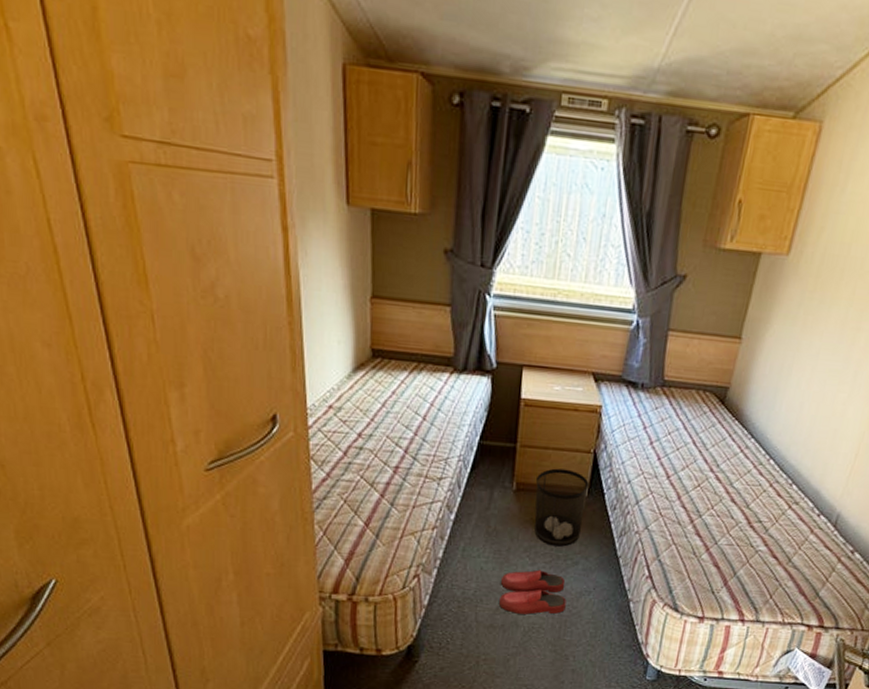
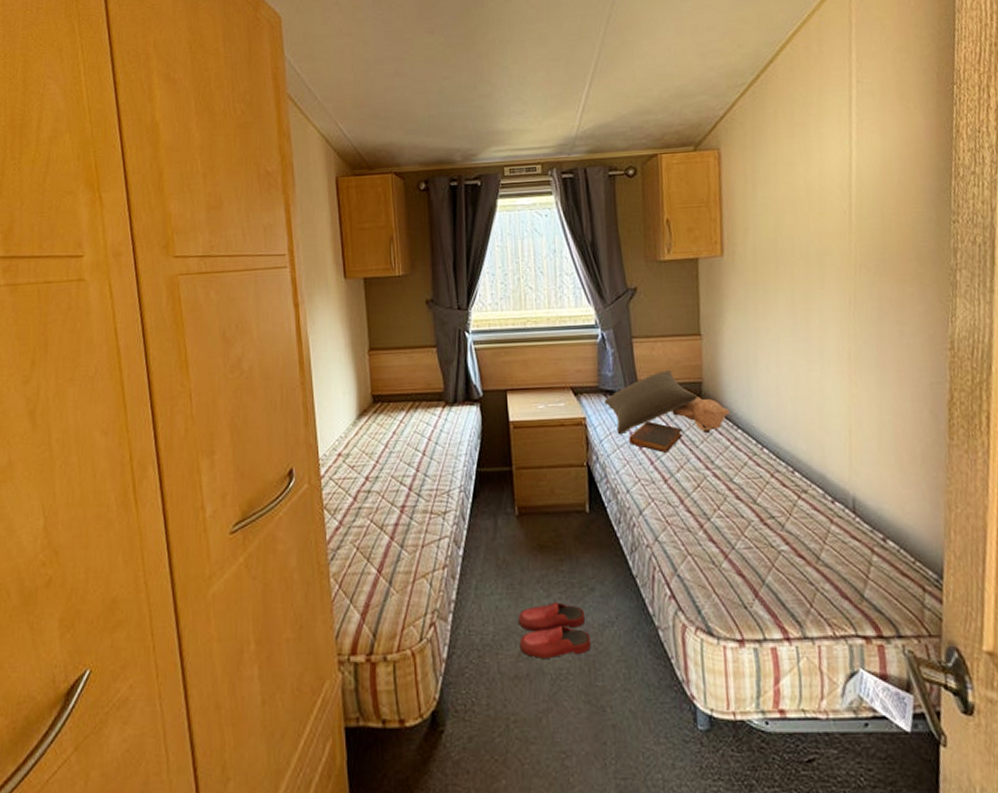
waste bin: present [534,468,589,547] -> none [537,486,590,573]
pillow: none [624,370,720,427] -> present [604,370,697,434]
book: none [641,419,697,451] -> present [629,422,683,453]
teddy bear: none [691,401,748,439] -> present [672,397,730,434]

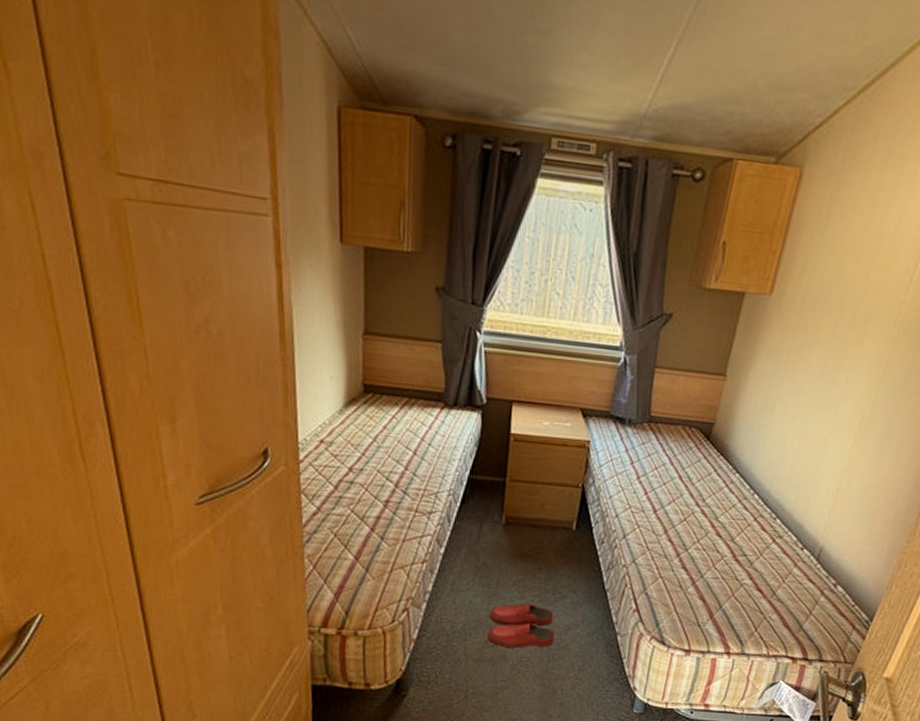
pillow: present [604,370,697,434] -> none [612,406,706,462]
book: present [629,422,683,453] -> none [628,454,683,486]
teddy bear: present [672,397,730,434] -> none [677,437,733,474]

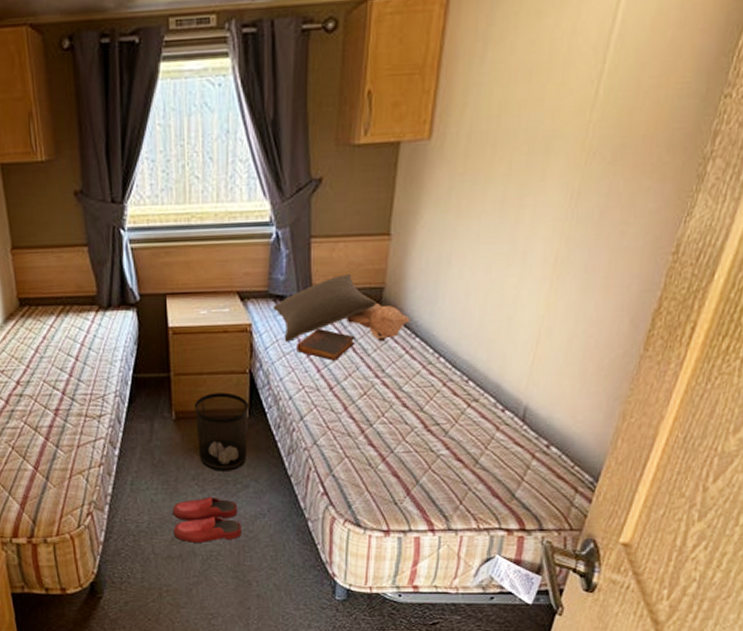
waste bin: none [523,502,577,580] -> present [195,392,249,471]
pillow: none [612,406,706,462] -> present [273,274,376,341]
book: none [628,454,683,486] -> present [297,329,356,361]
teddy bear: none [677,437,733,474] -> present [346,303,410,342]

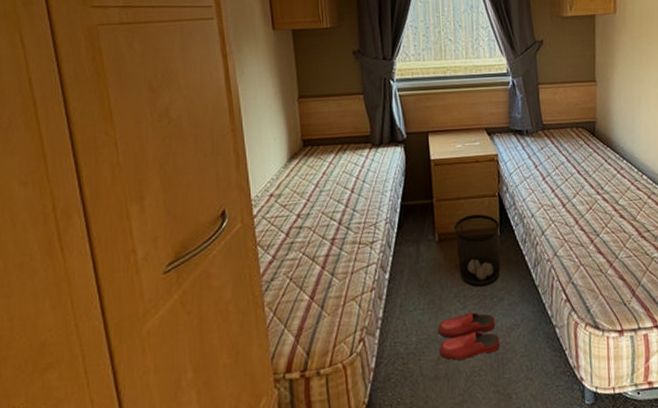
pillow: present [273,274,376,341] -> none [513,112,591,167]
book: present [297,329,356,361] -> none [534,156,579,182]
teddy bear: present [346,303,410,342] -> none [570,134,617,165]

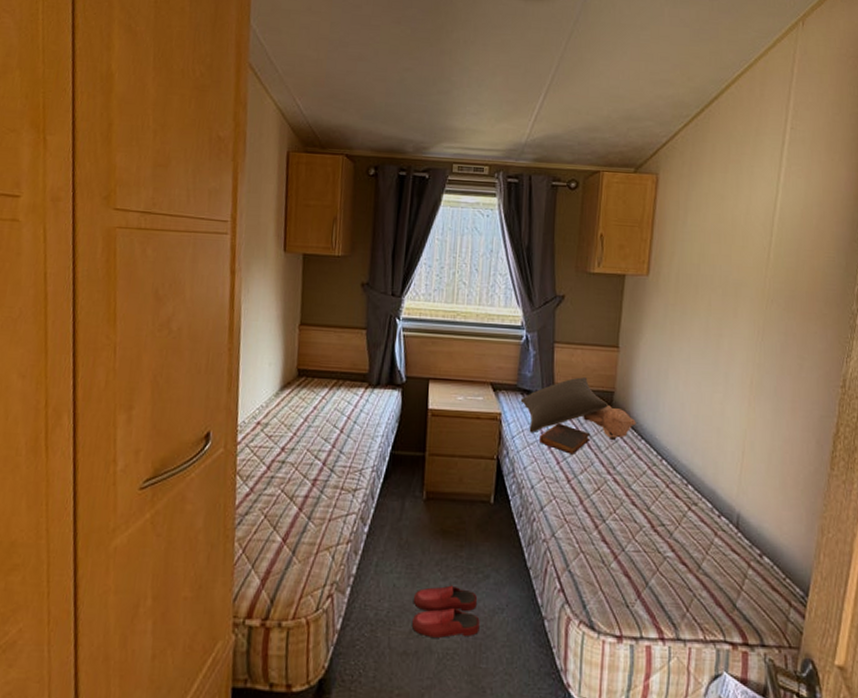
waste bin: present [454,214,501,287] -> none [444,476,494,559]
pillow: none [513,112,591,167] -> present [520,377,608,432]
book: none [534,156,579,182] -> present [539,423,591,454]
teddy bear: none [570,134,617,165] -> present [583,405,636,441]

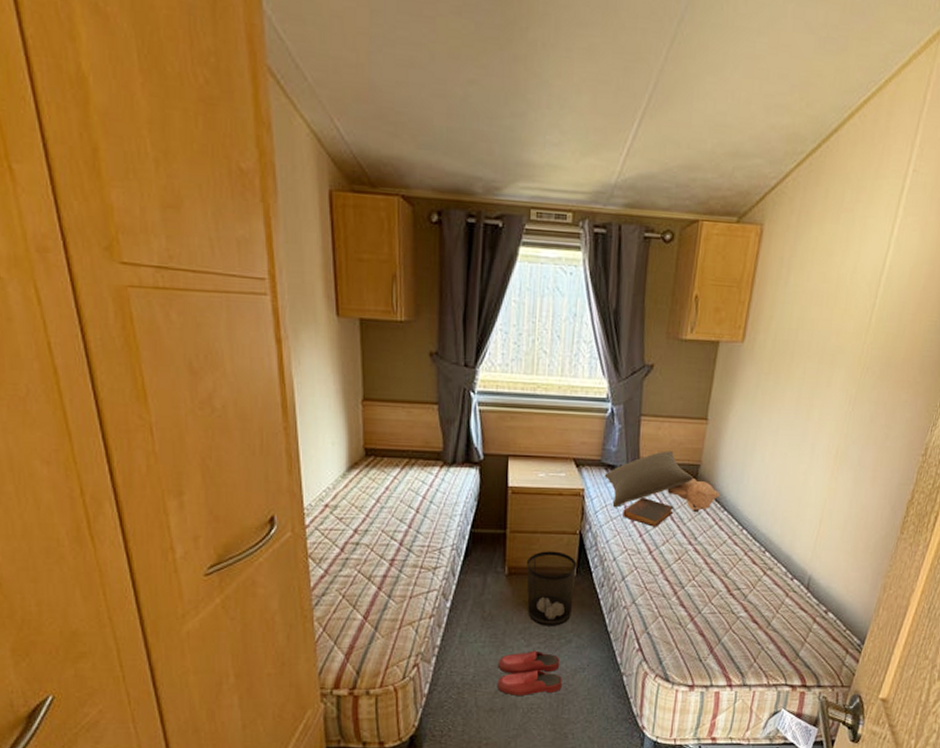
waste bin: none [444,476,494,559] -> present [527,551,577,626]

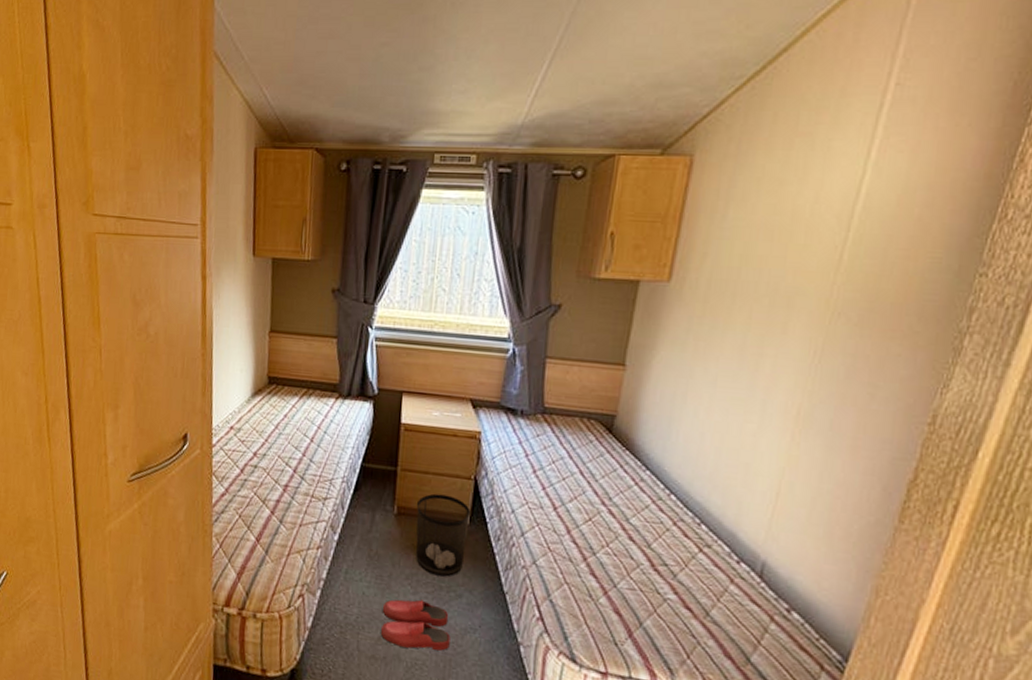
pillow: present [604,451,693,507] -> none [503,397,607,454]
book: present [623,498,674,527] -> none [523,446,584,481]
teddy bear: present [667,478,720,513] -> none [576,430,641,470]

